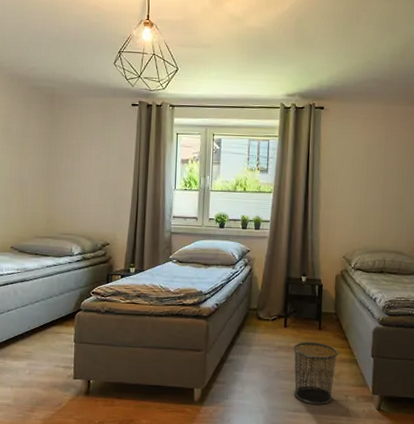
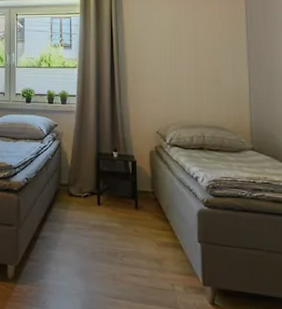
waste bin: present [293,342,338,405] -> none [108,222,159,294]

